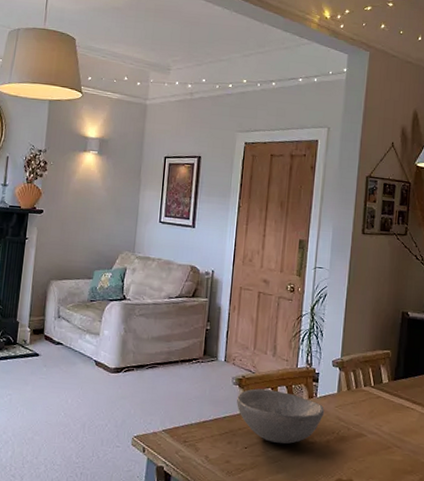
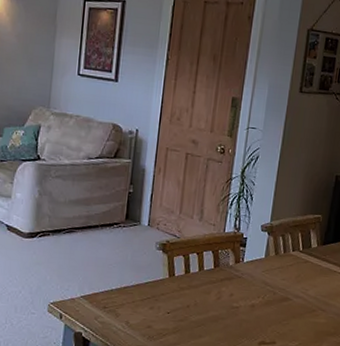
bowl: present [237,388,325,444] -> none [160,253,251,309]

